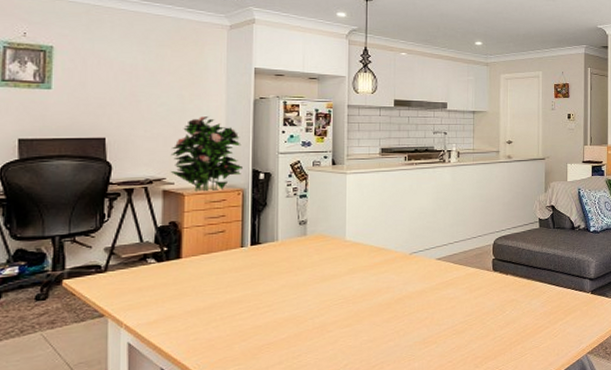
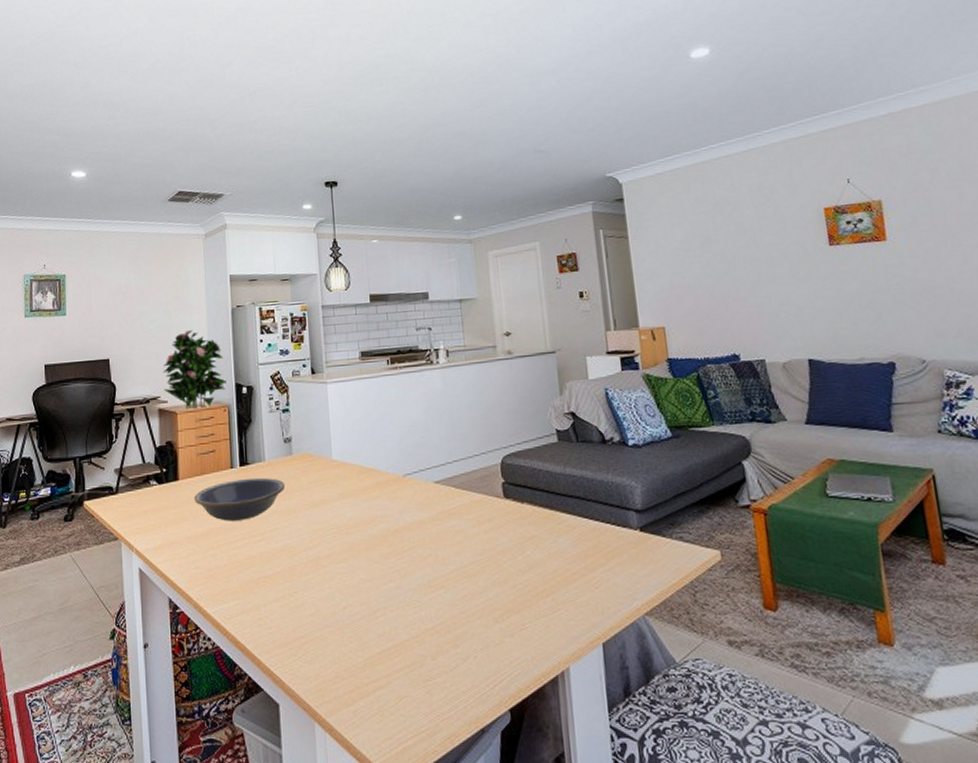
bowl: none [197,255,297,296] -> present [194,477,286,521]

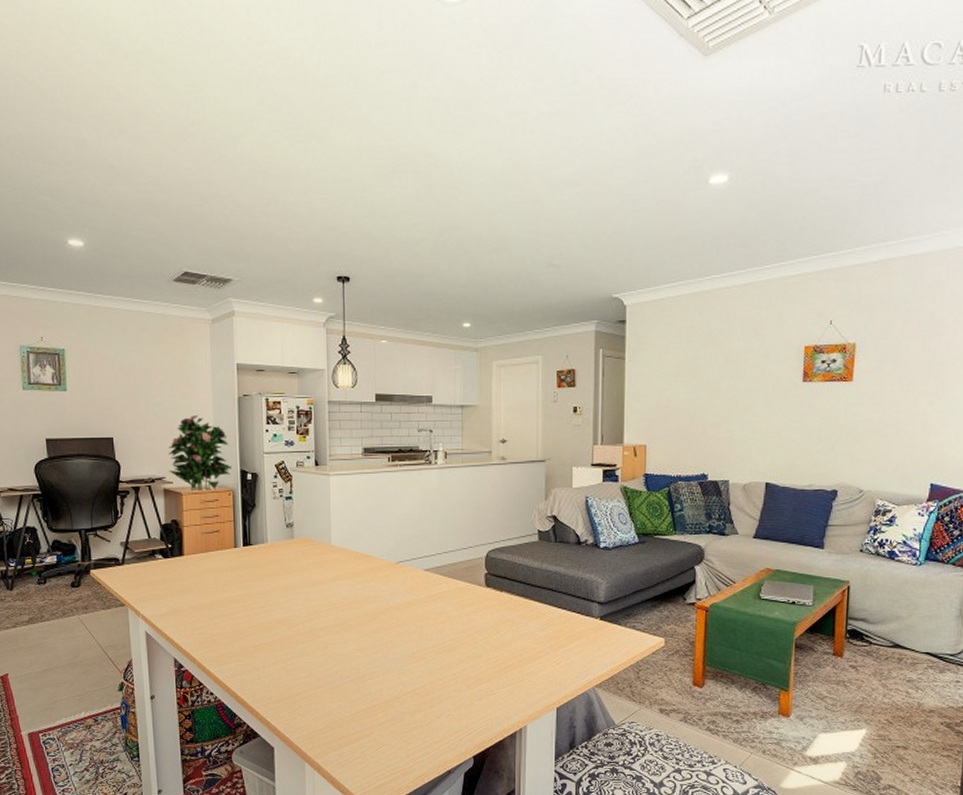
bowl: present [194,477,286,521] -> none [198,557,286,594]

